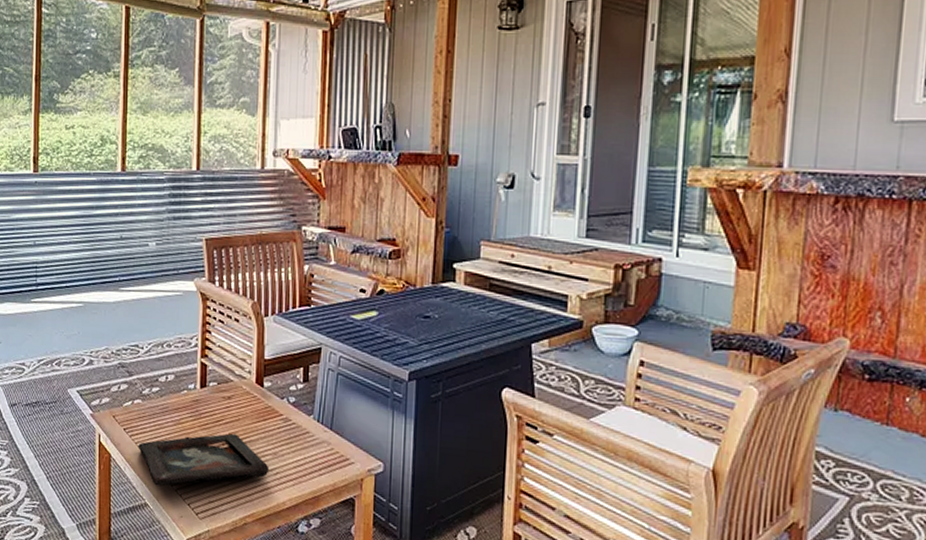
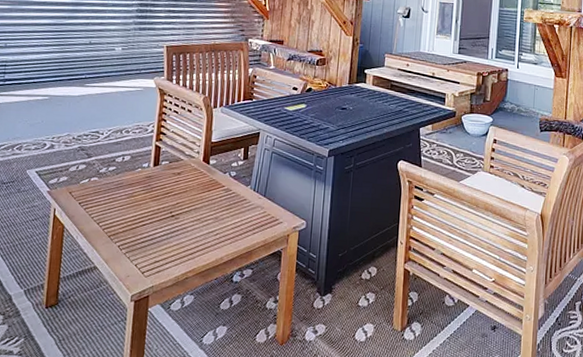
decorative tray: present [138,433,270,486] -> none [91,203,211,251]

